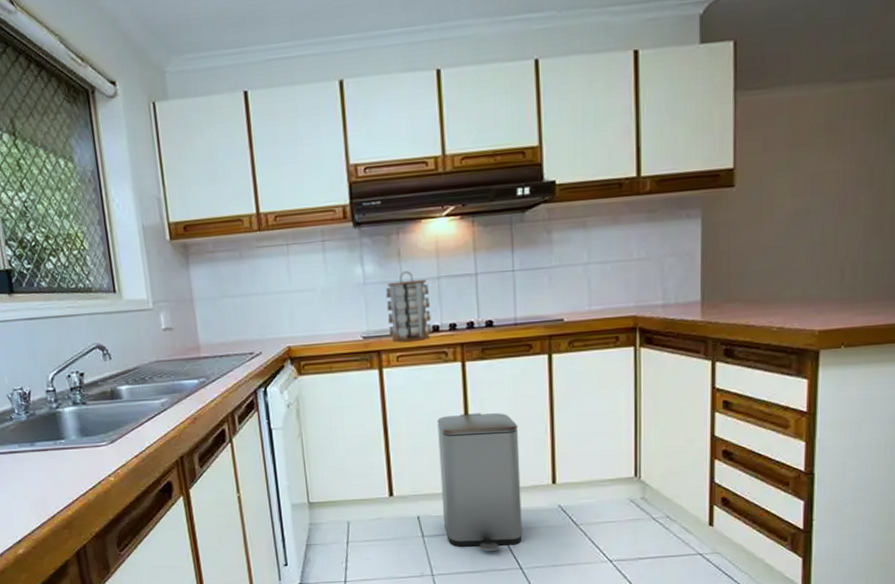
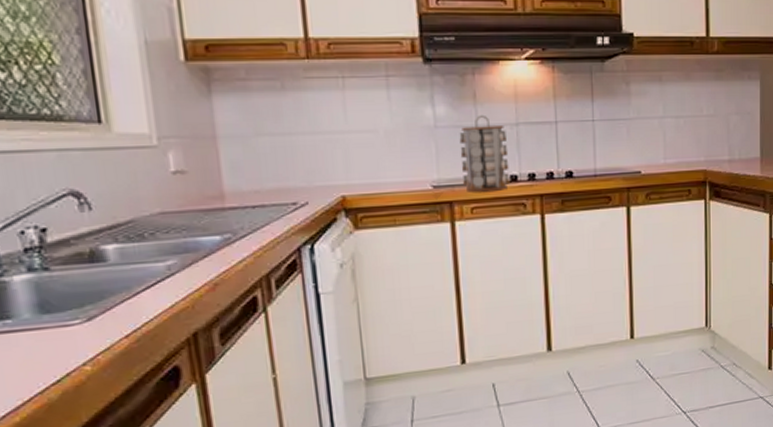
pedal bin: present [437,413,522,552] -> none [515,267,602,415]

